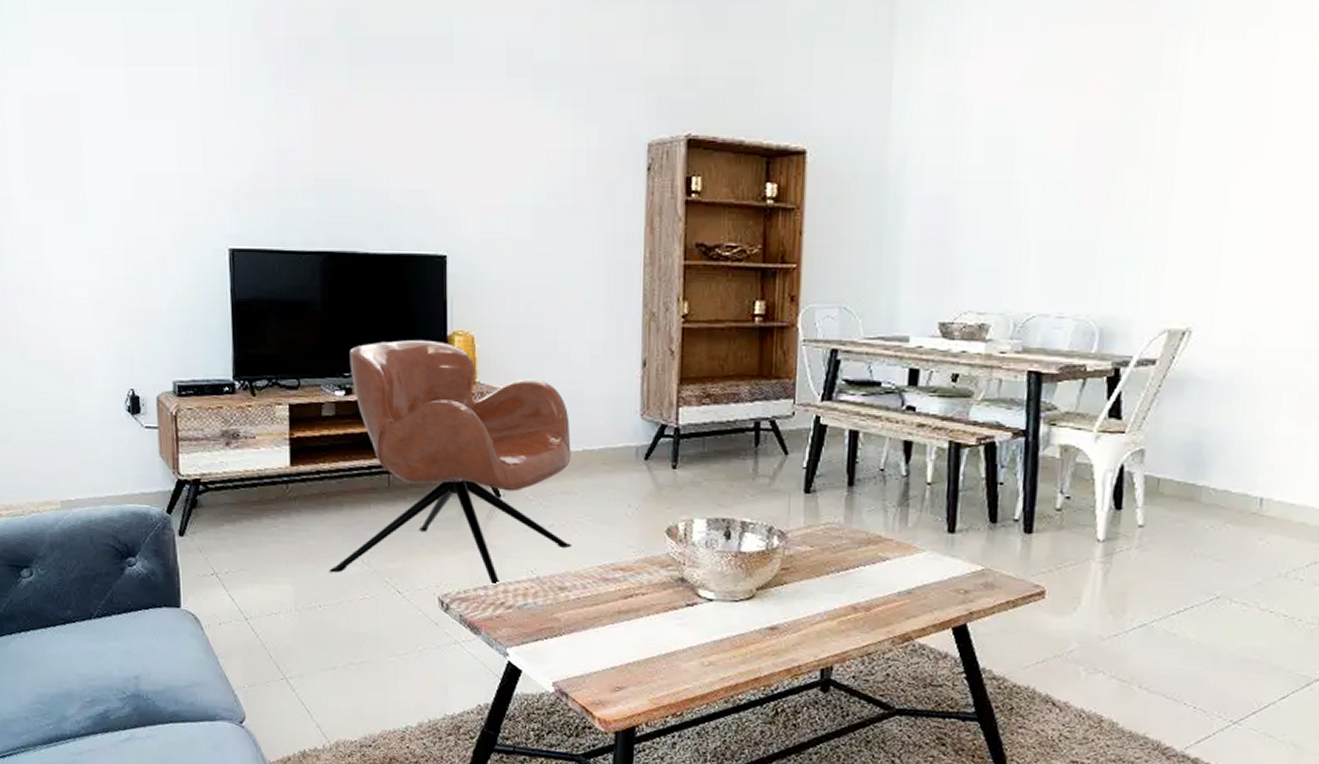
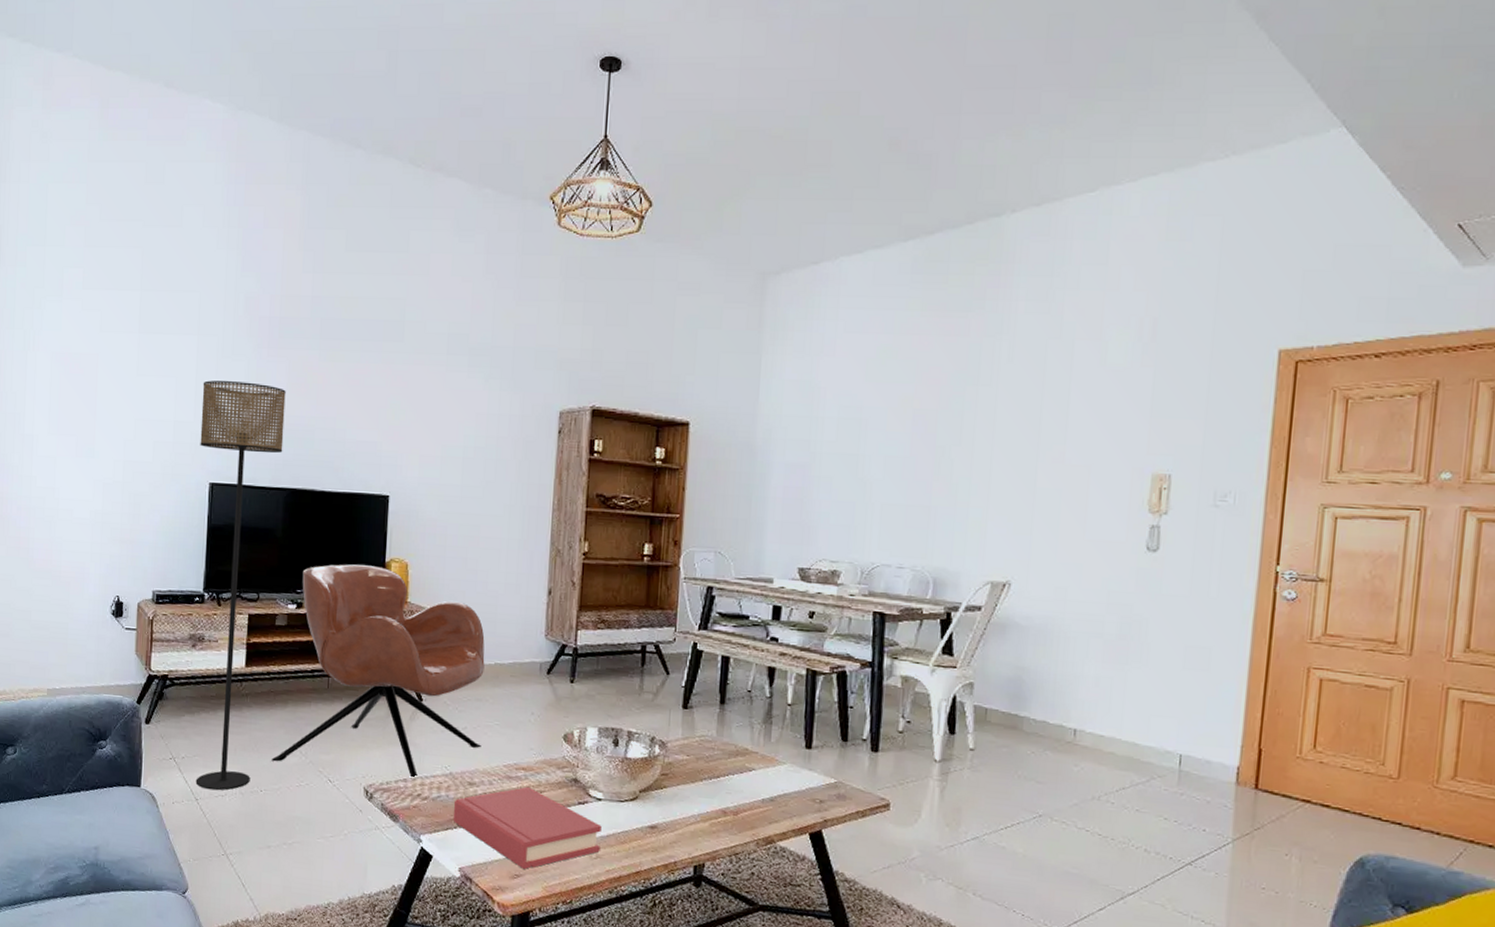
floor lamp: none [210,122,315,608] -> present [195,380,286,791]
hardback book: none [542,589,714,680] -> present [452,786,602,869]

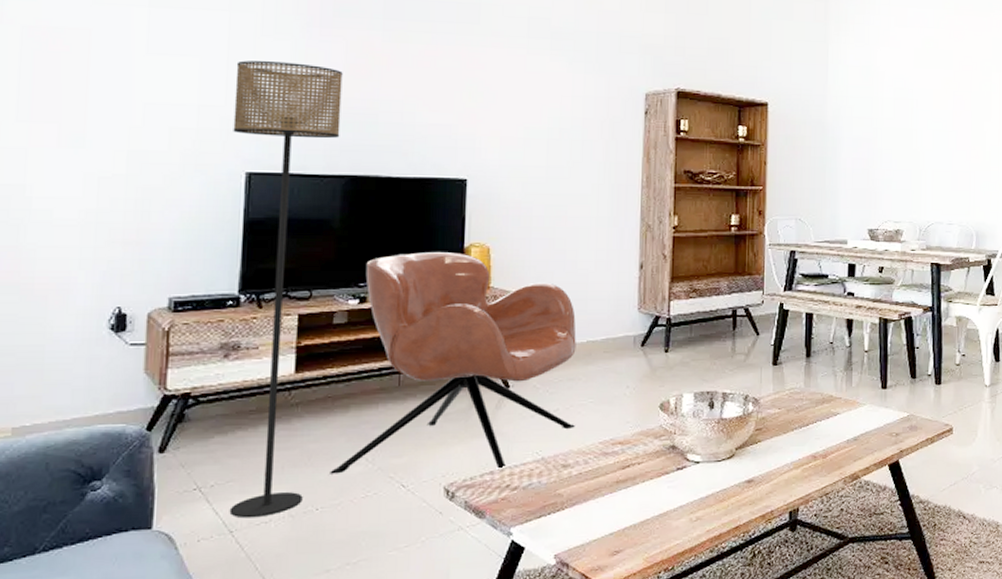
hardback book: present [452,786,602,869] -> none [546,460,701,544]

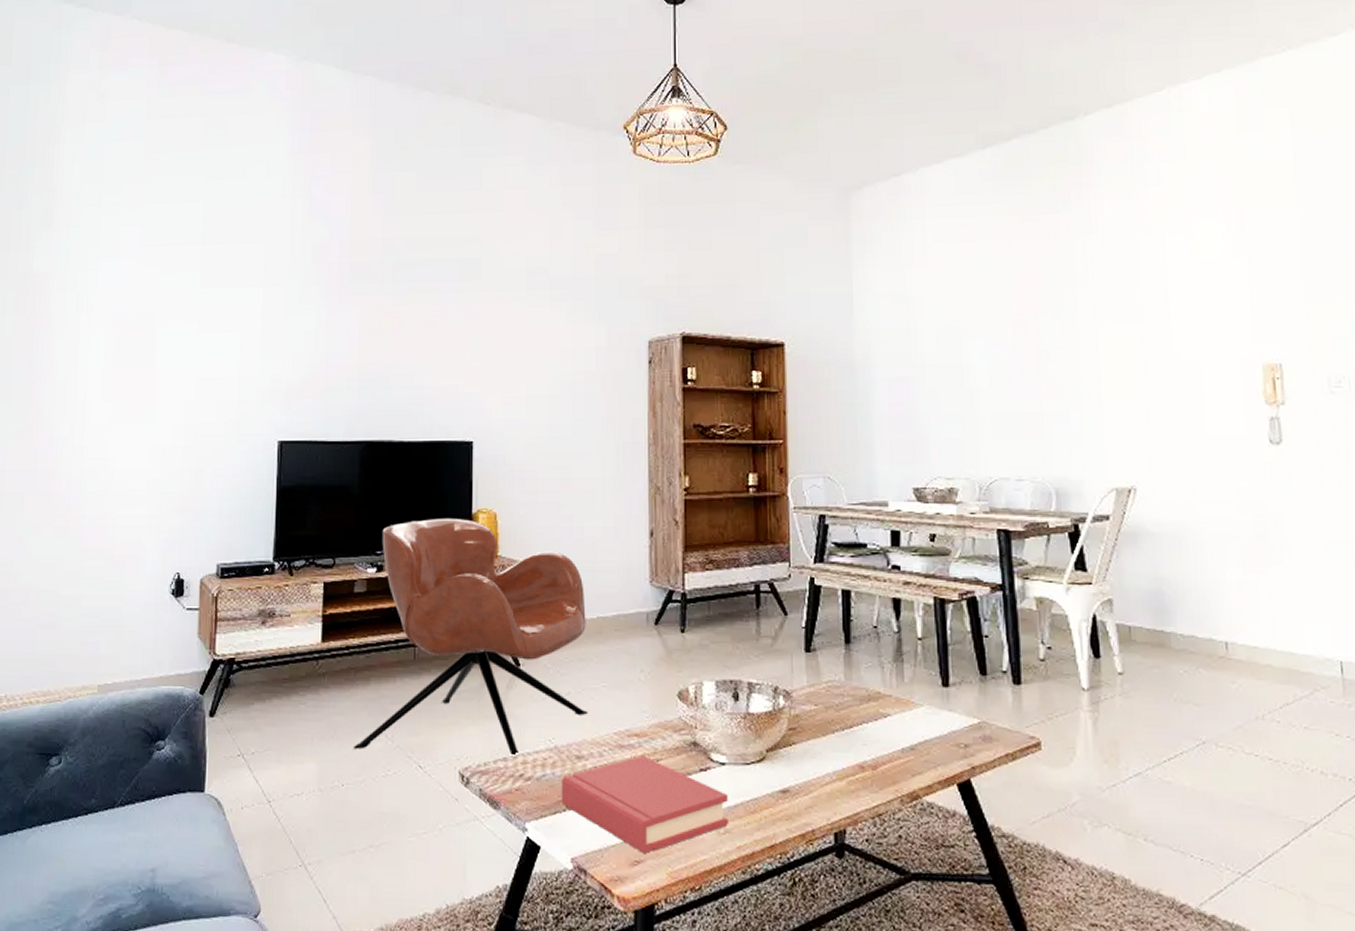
floor lamp: present [229,60,343,519] -> none [267,331,358,789]
hardback book: none [546,460,701,544] -> present [561,755,728,853]

